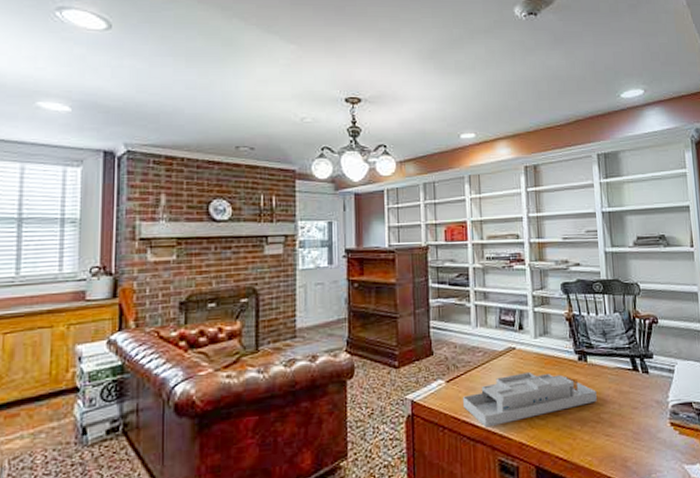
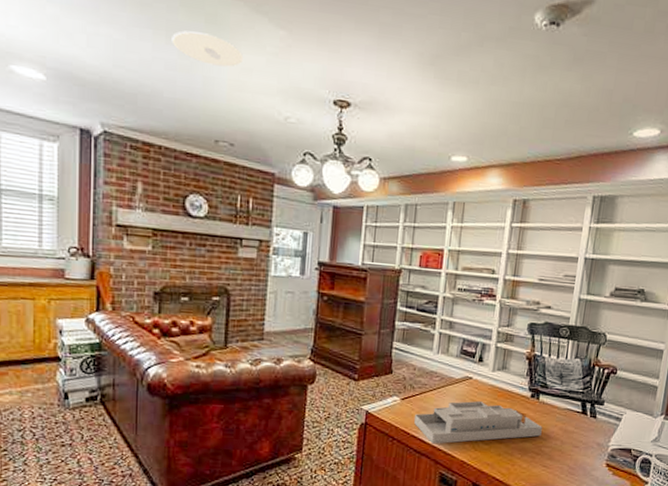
recessed light: none [191,55,259,81] -> present [171,30,244,68]

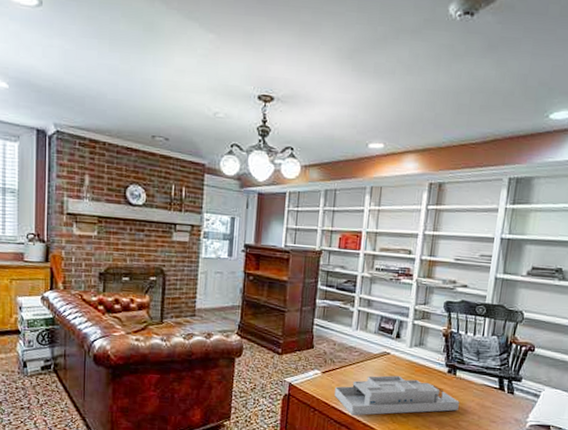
recessed light: present [171,30,244,68] -> none [114,39,178,70]

